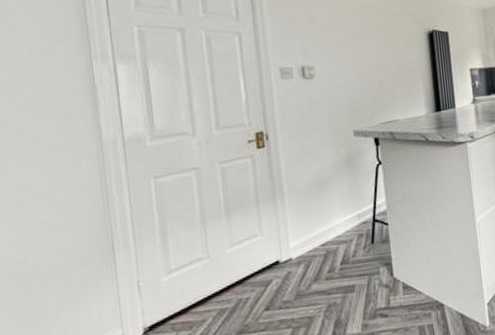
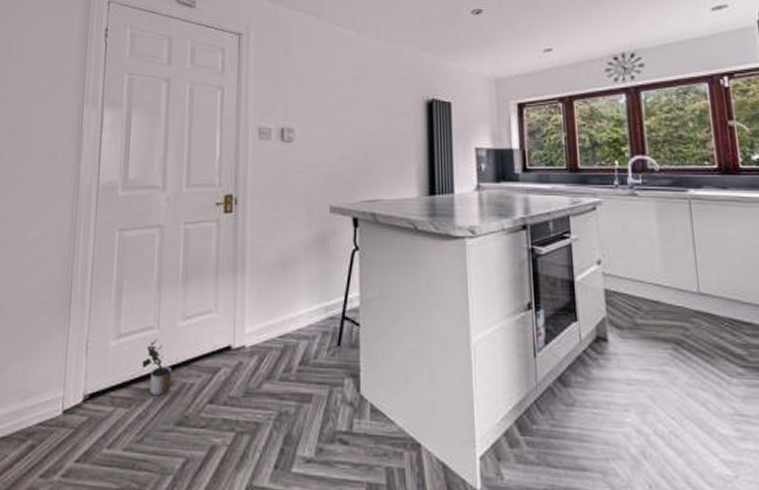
potted plant: none [197,267,228,315] -> present [142,338,171,396]

